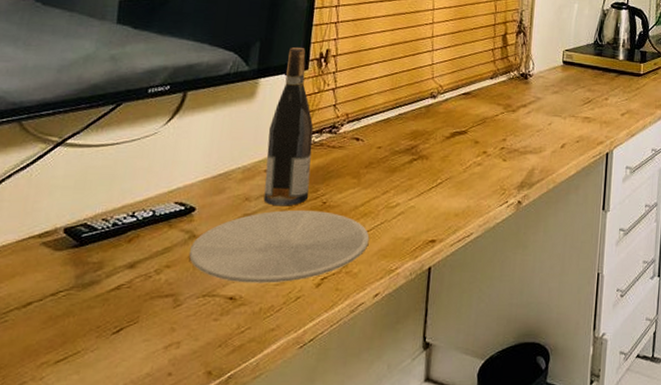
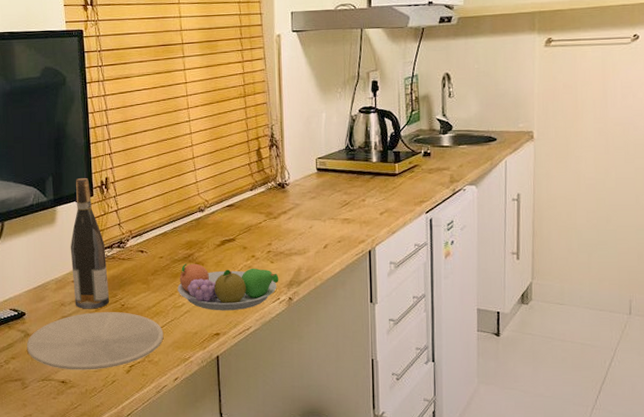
fruit bowl: none [393,156,510,214] -> present [177,263,279,311]

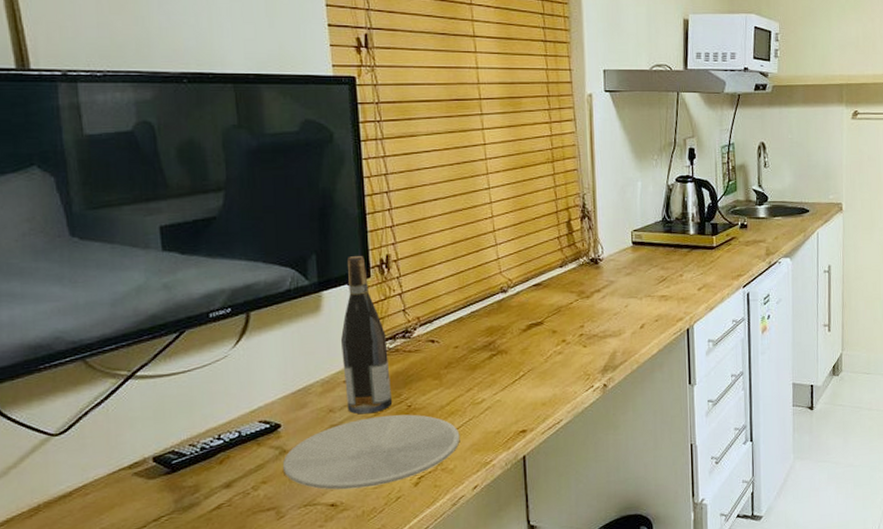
fruit bowl: present [177,263,279,311] -> none [476,352,593,405]

